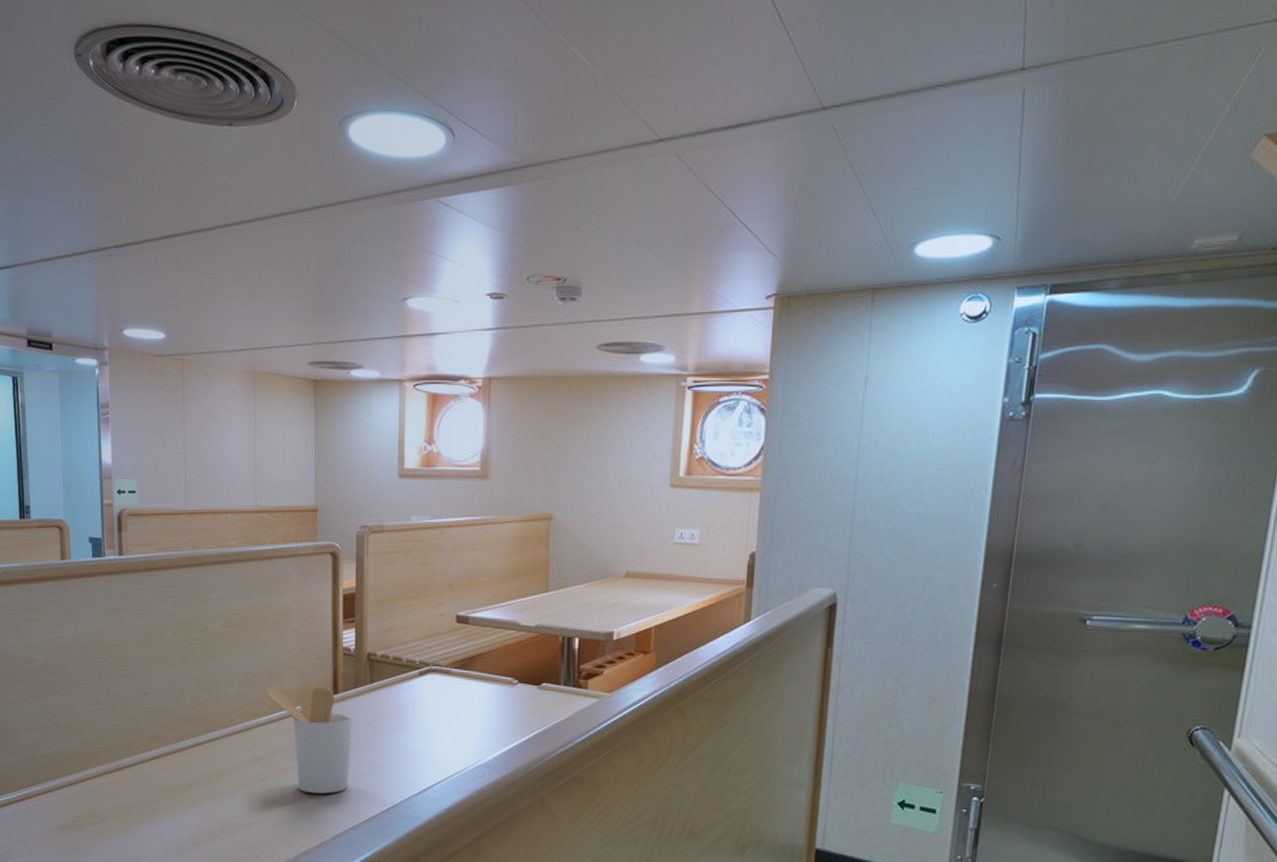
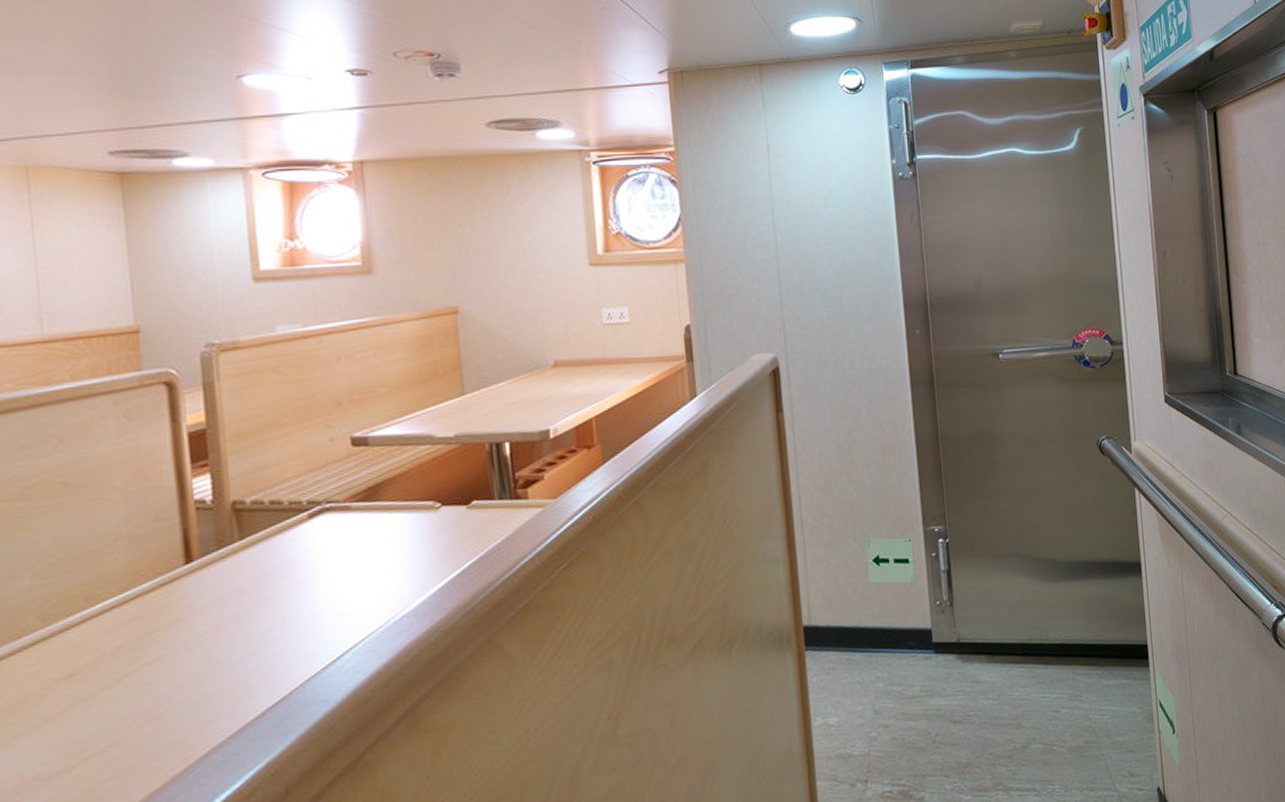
utensil holder: present [262,685,352,794] -> none [73,556,221,704]

